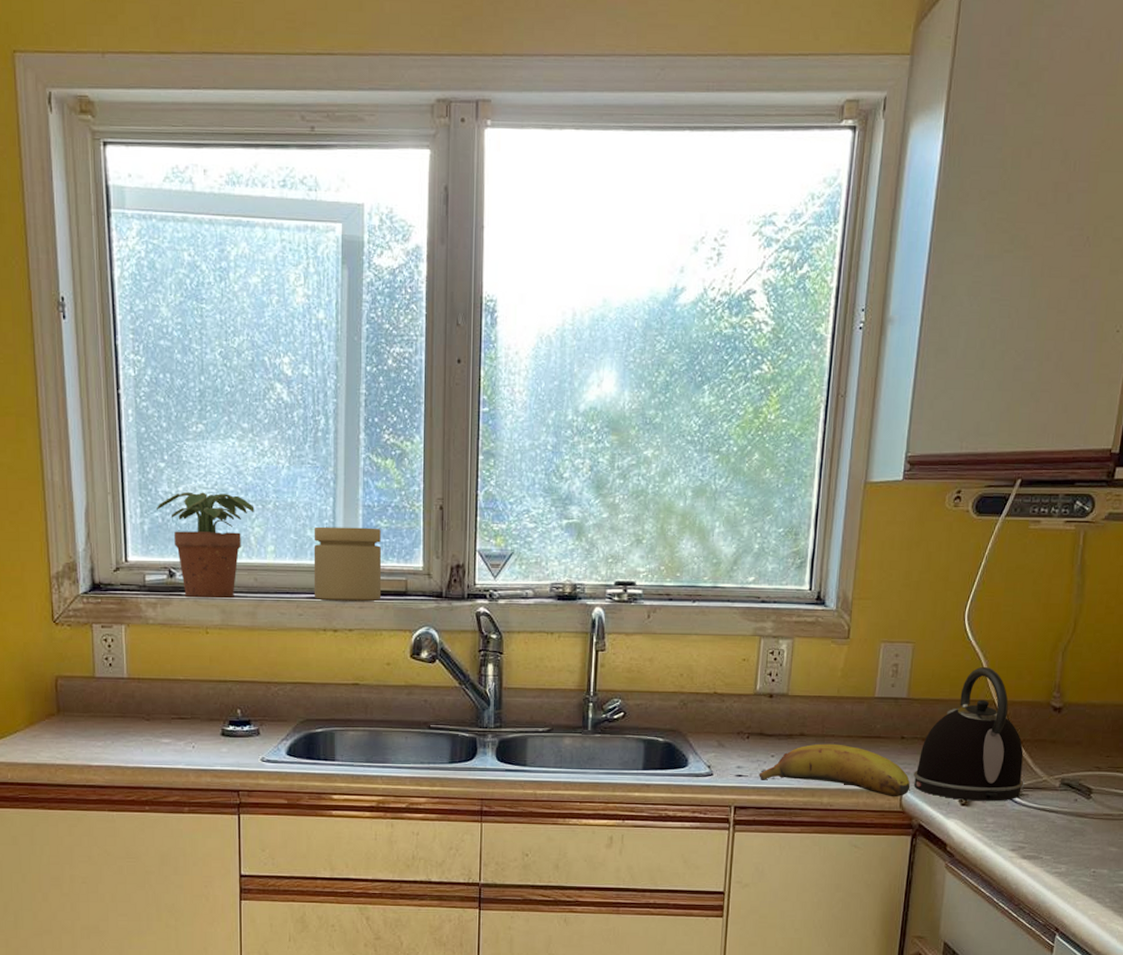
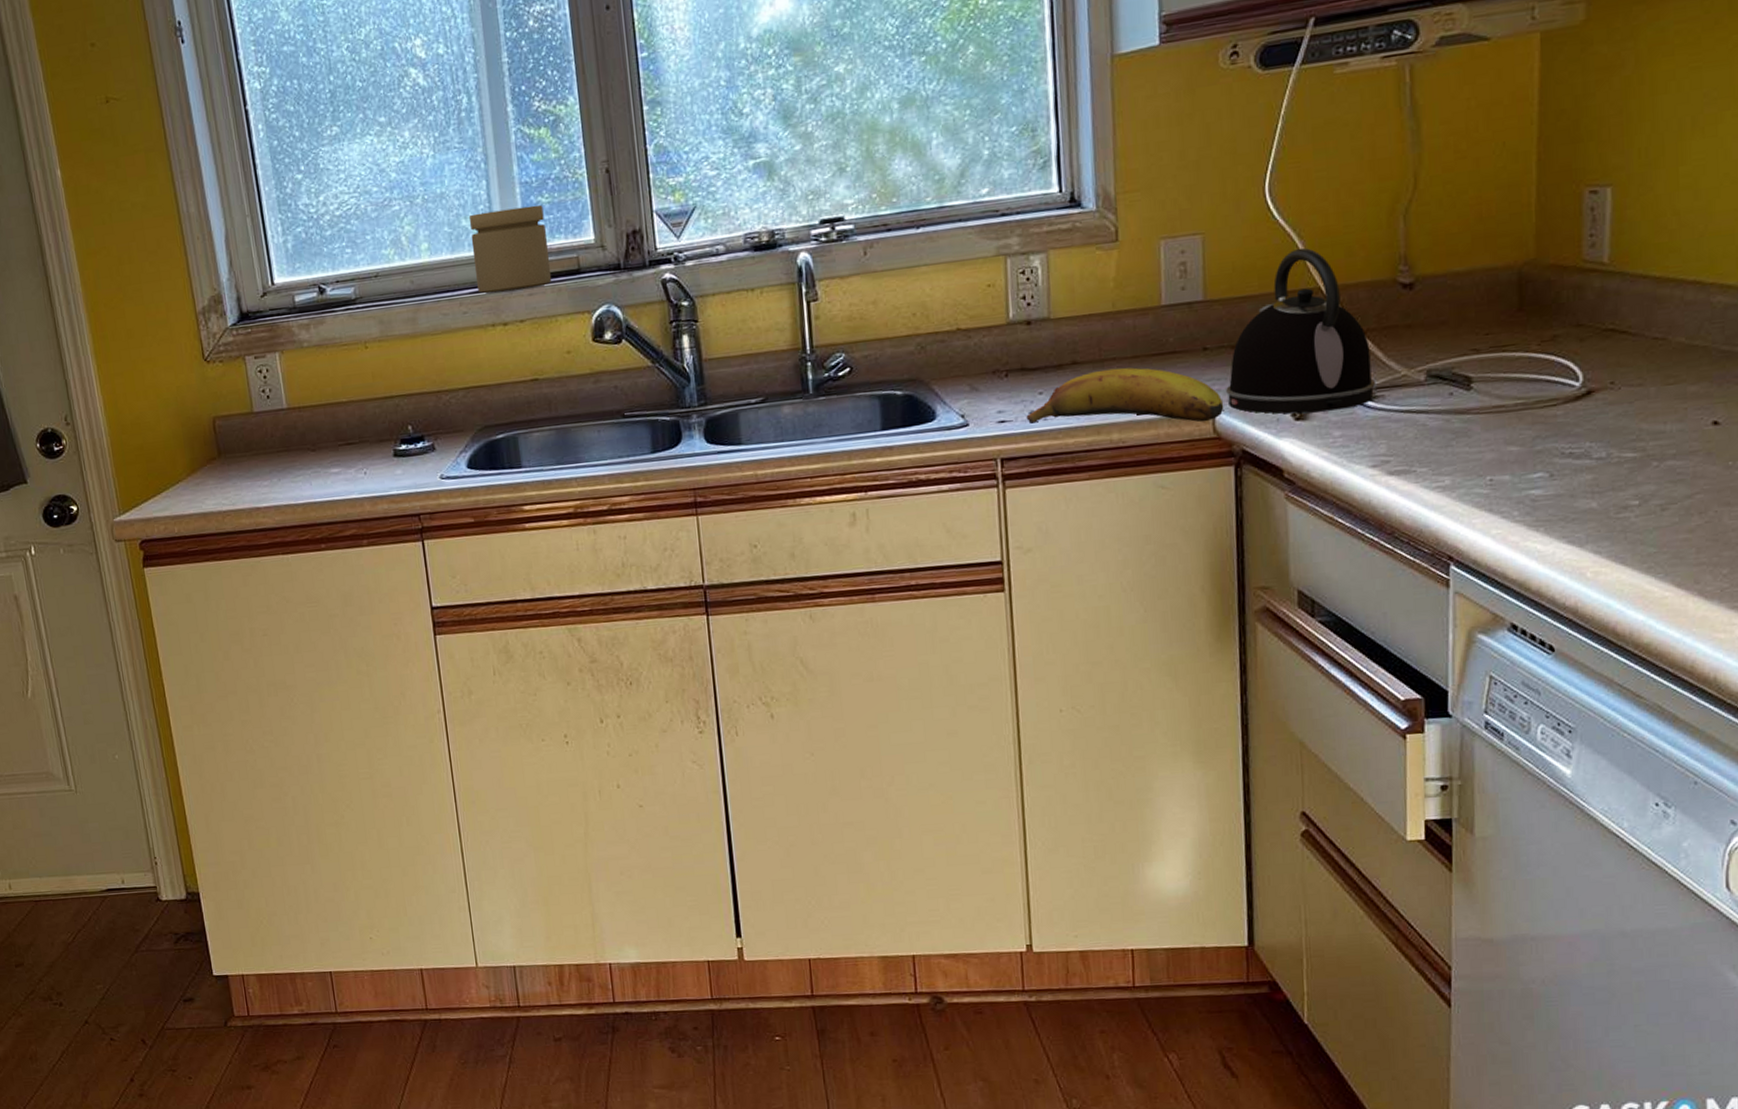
potted plant: present [157,491,255,599] -> none [298,195,402,314]

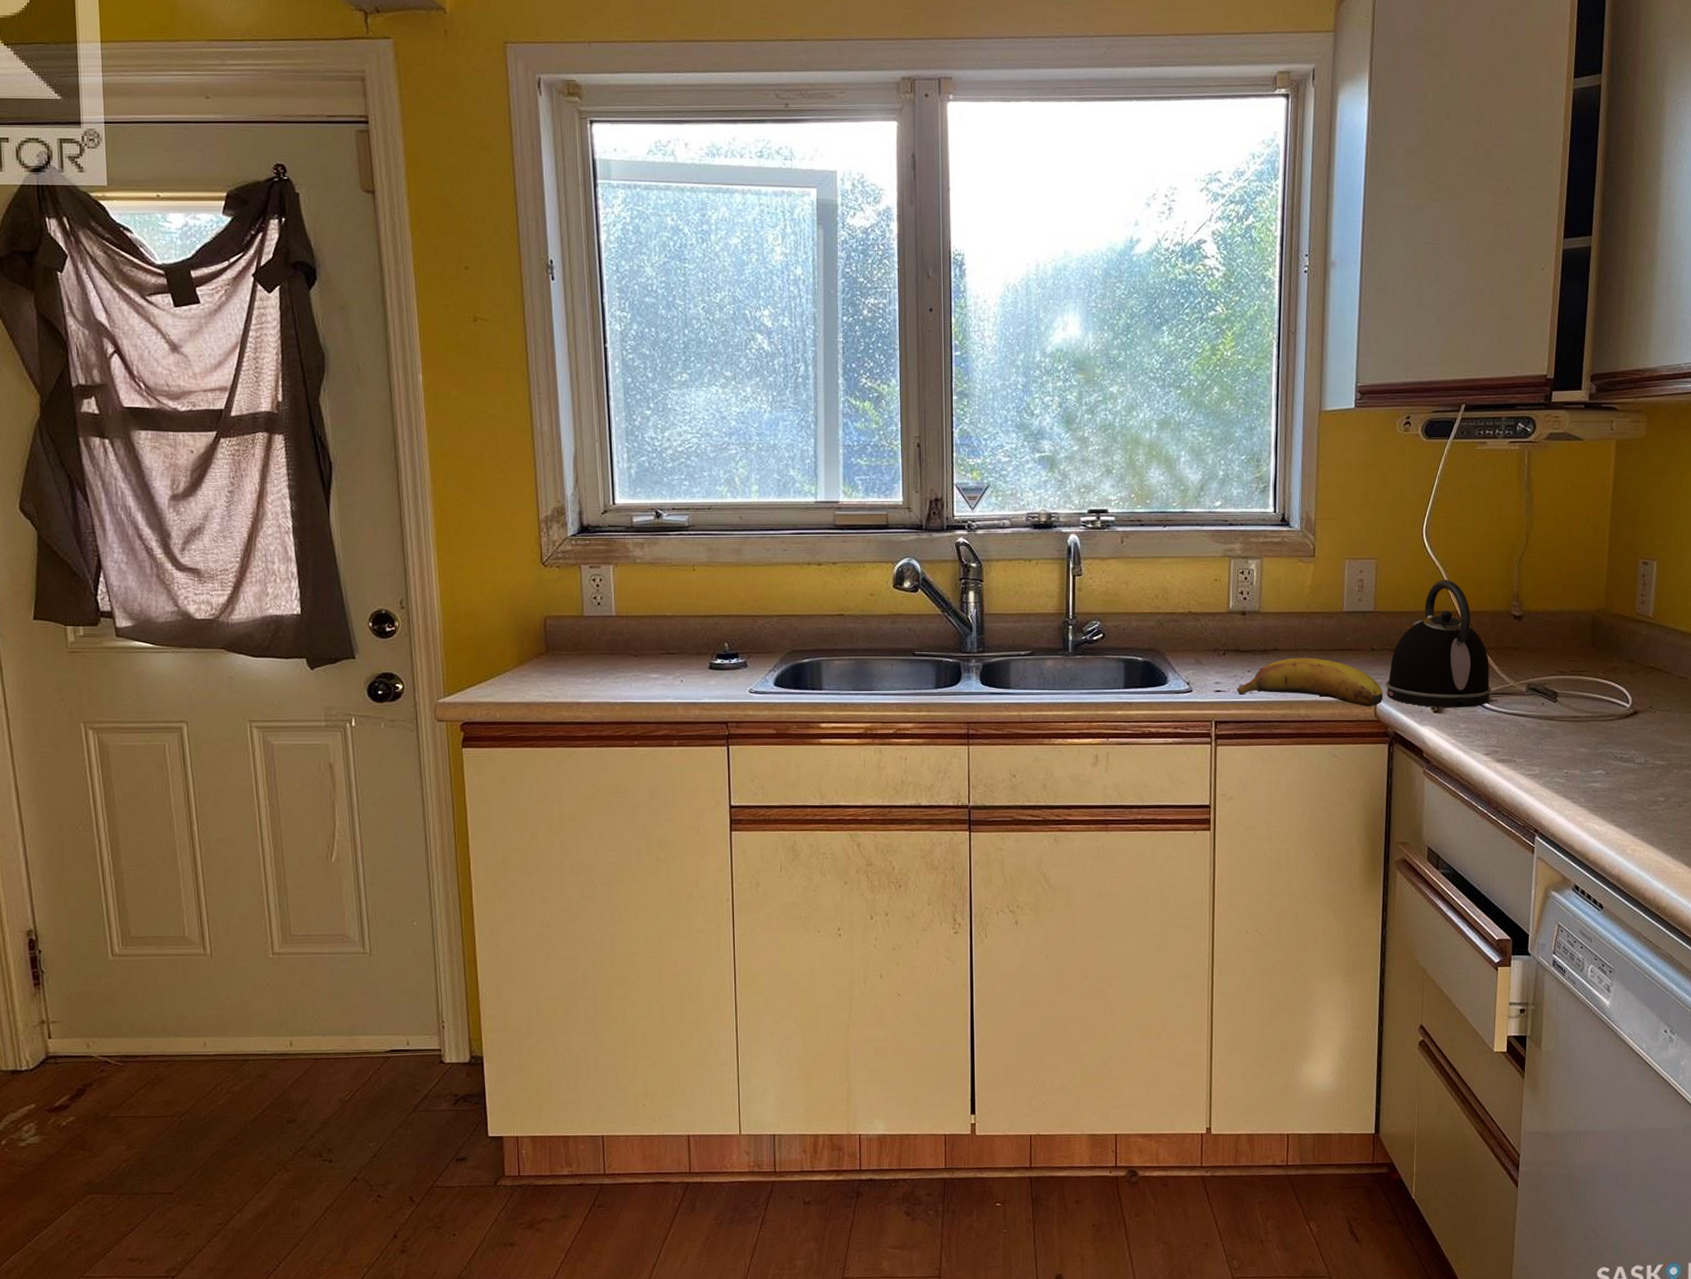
jar: present [468,204,552,294] -> none [796,466,864,537]

